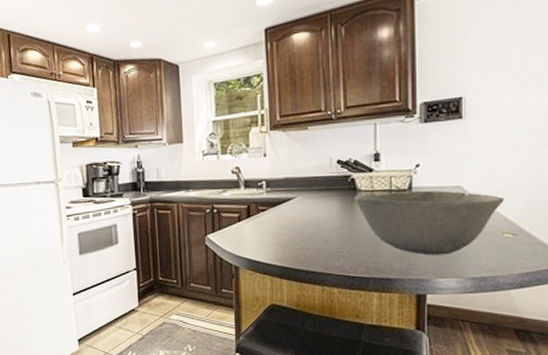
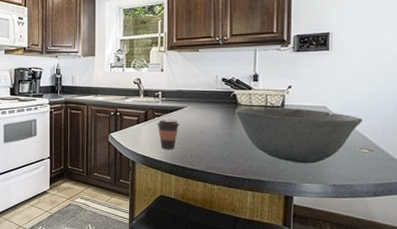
coffee cup: none [262,212,289,250] -> present [157,118,180,150]

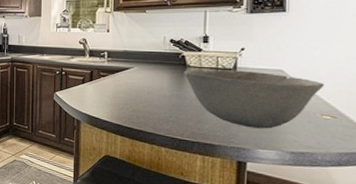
coffee cup: present [157,118,180,150] -> none [102,78,126,110]

